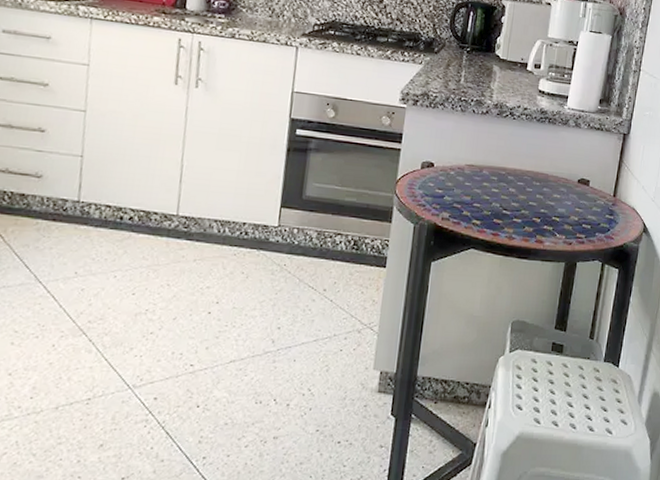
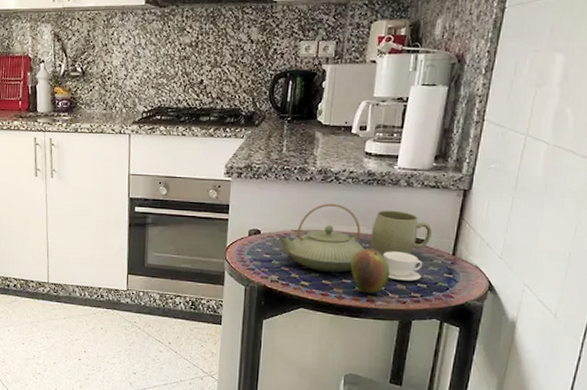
teapot: none [451,139,536,211] -> present [277,204,365,273]
fruit: none [521,187,558,235] -> present [350,248,390,294]
mug: none [540,148,596,196] -> present [370,210,432,257]
teacup: none [551,190,588,222] -> present [382,251,423,281]

